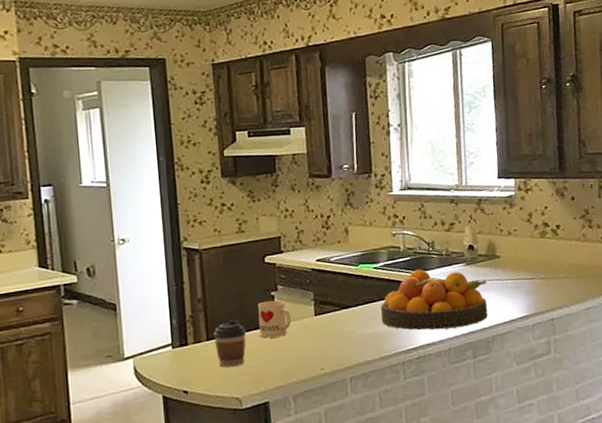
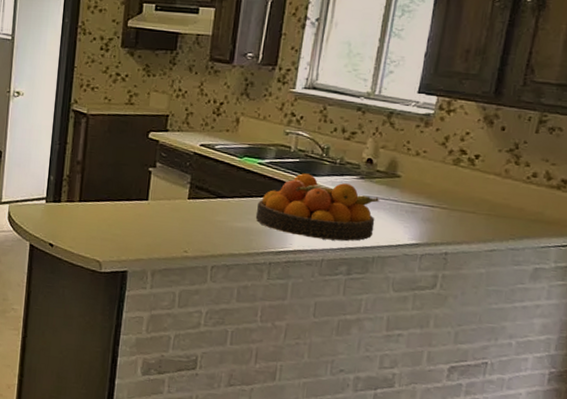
coffee cup: present [213,319,247,367] -> none [86,187,119,232]
mug: present [257,300,291,338] -> none [130,175,164,213]

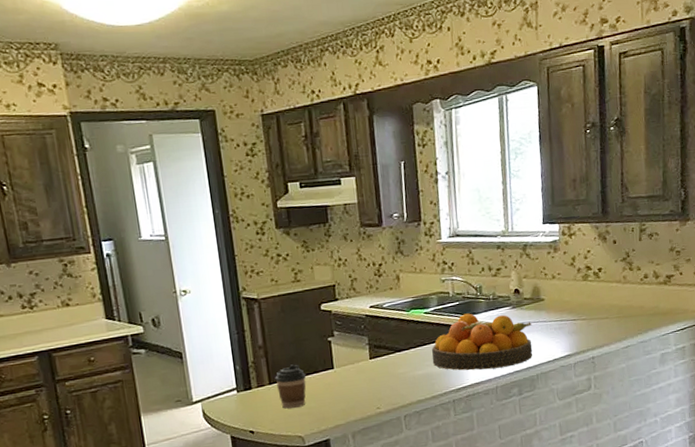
coffee cup: none [86,187,119,232] -> present [275,364,307,409]

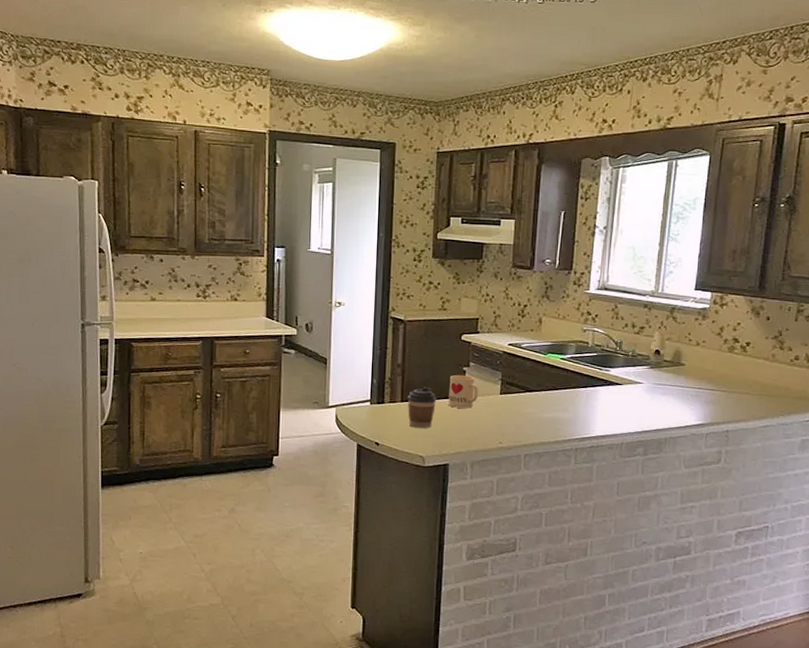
mug: none [315,345,348,381] -> present [448,374,478,408]
fruit bowl: present [431,313,533,371] -> none [561,366,669,425]

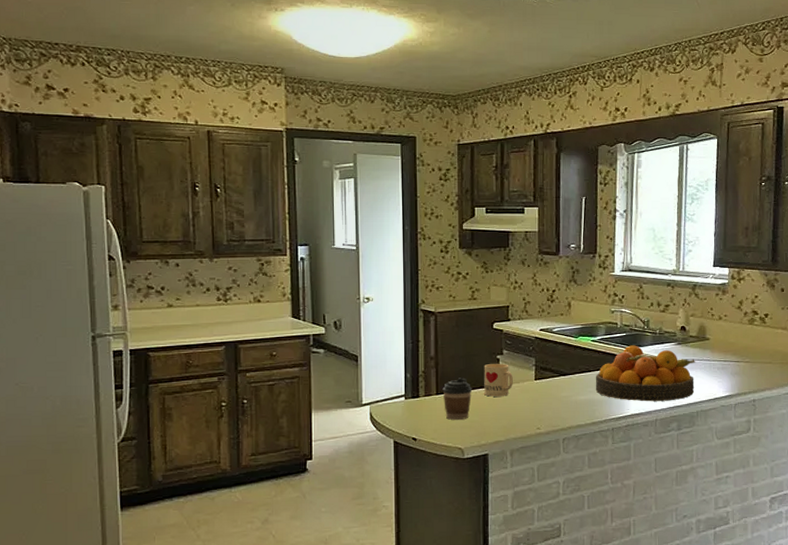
fruit bowl: none [561,366,669,425] -> present [595,345,696,402]

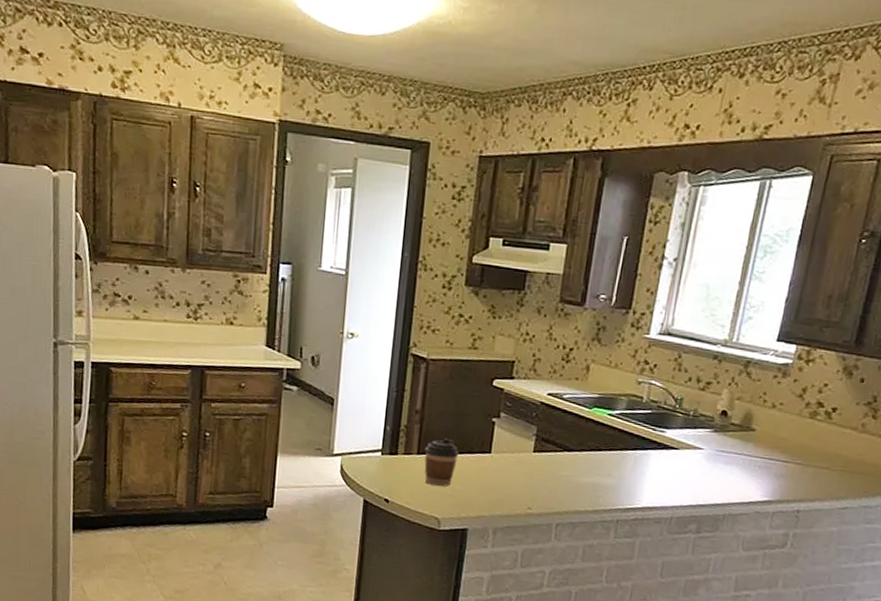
mug: present [484,363,513,397] -> none [472,426,508,467]
fruit bowl: present [595,345,696,402] -> none [603,425,733,498]

